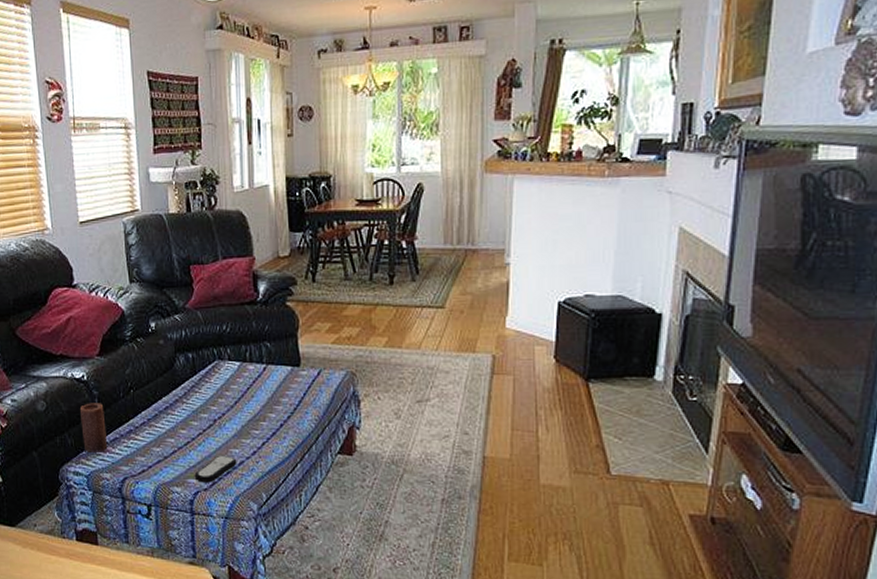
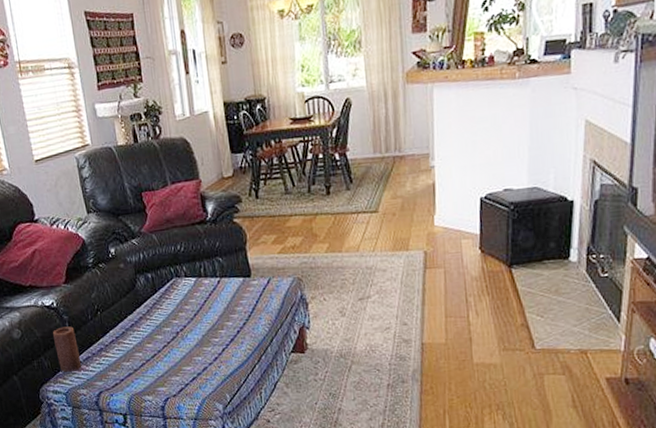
remote control: present [194,455,237,483] -> none [163,363,201,390]

